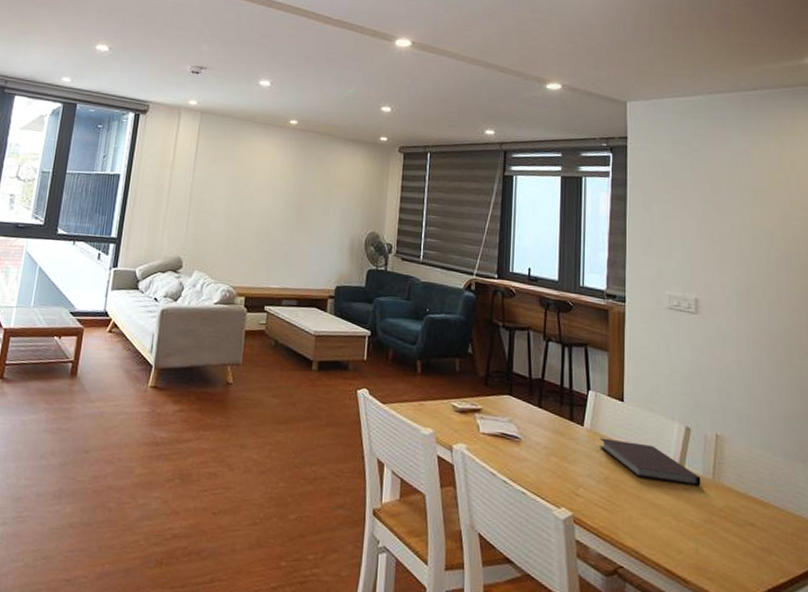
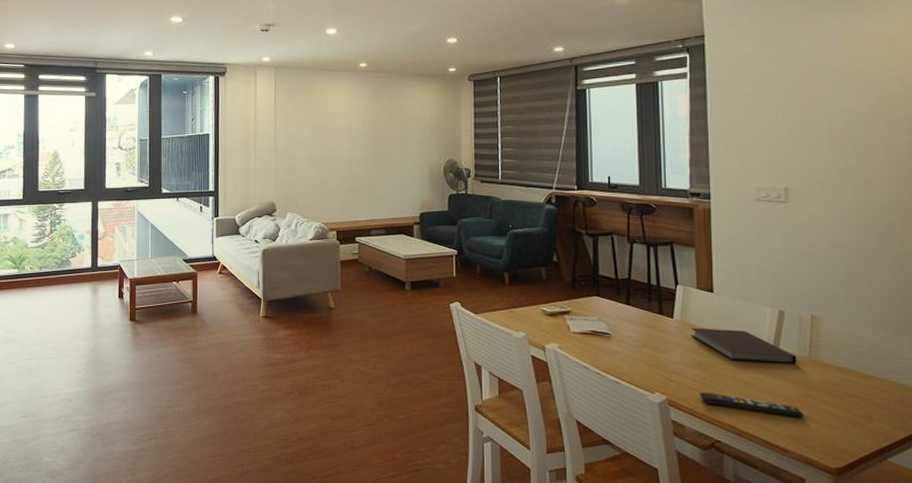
remote control: none [604,511,706,546] -> present [699,392,804,418]

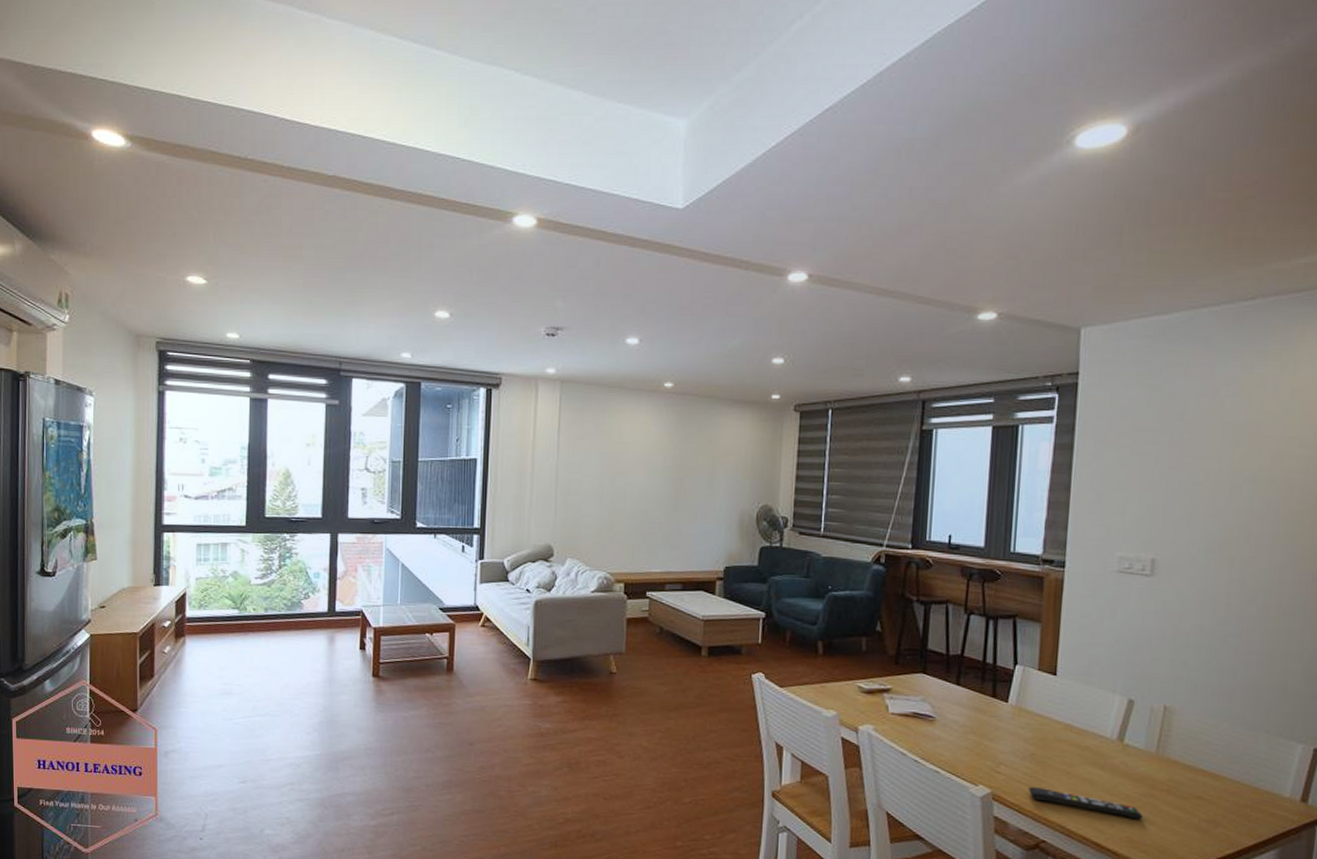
notebook: present [690,327,797,364] -> none [1025,714,1142,760]

